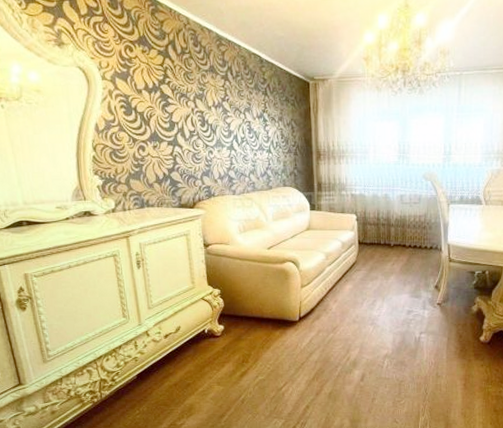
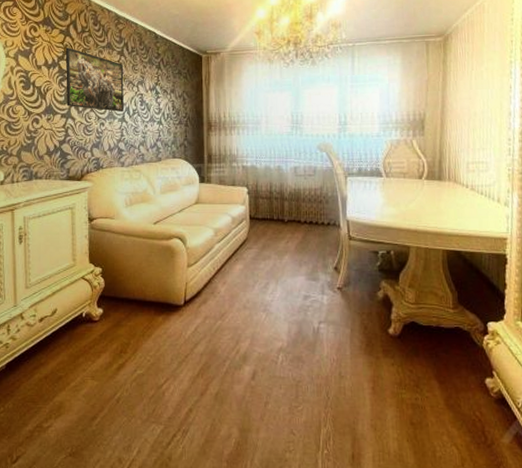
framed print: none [165,70,232,139] -> present [65,47,124,112]

